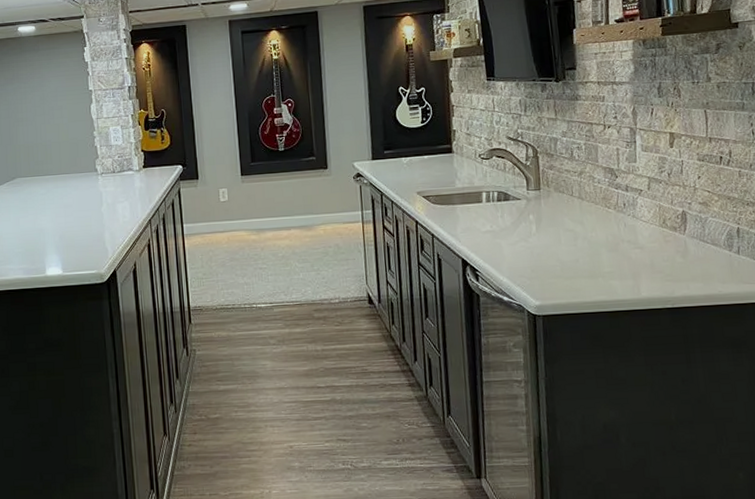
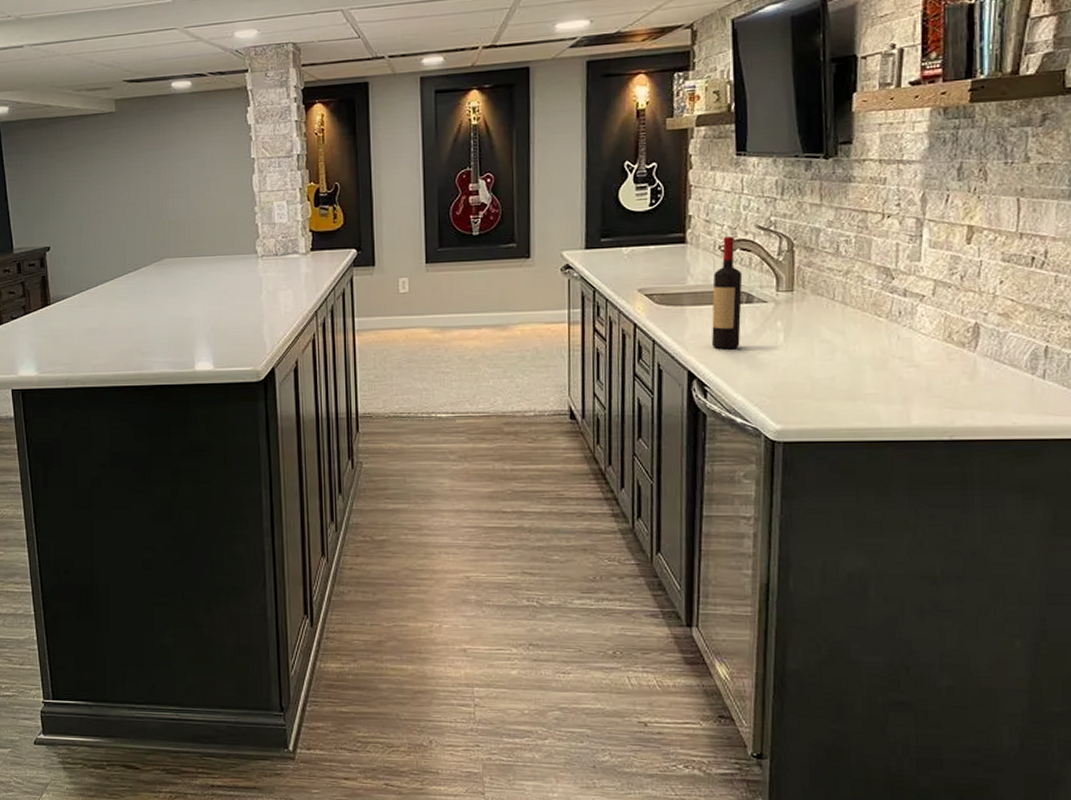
wine bottle: none [476,146,502,239] -> present [712,237,743,349]

